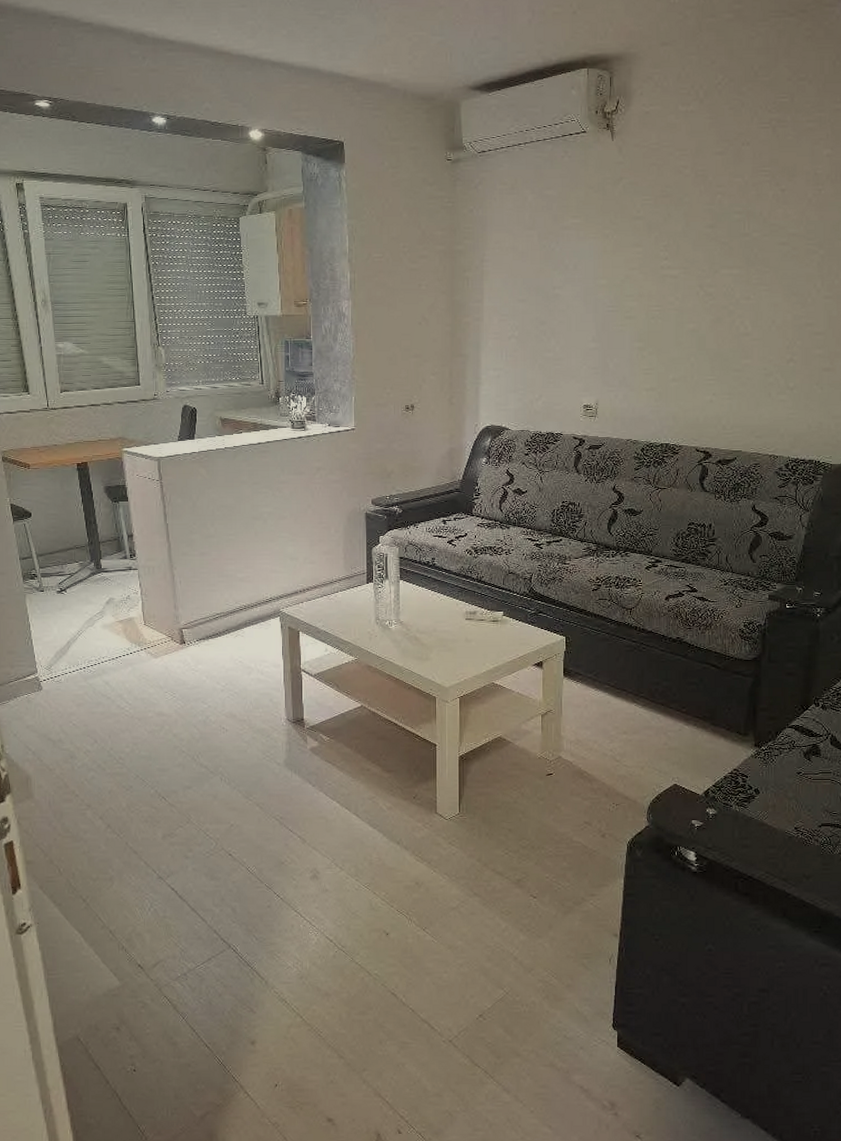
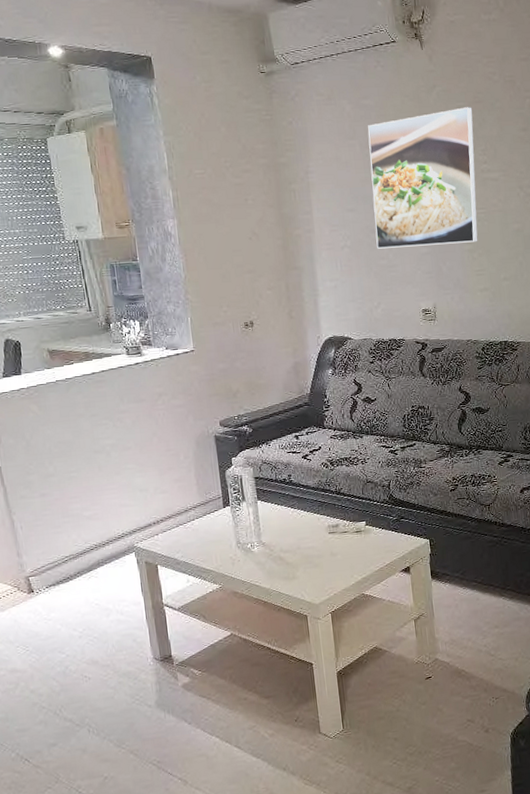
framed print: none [544,201,659,341] -> present [368,107,478,249]

